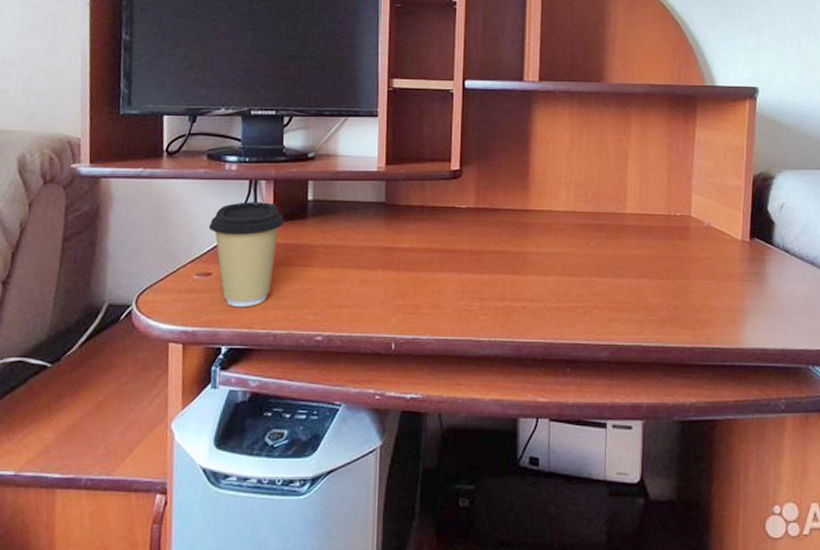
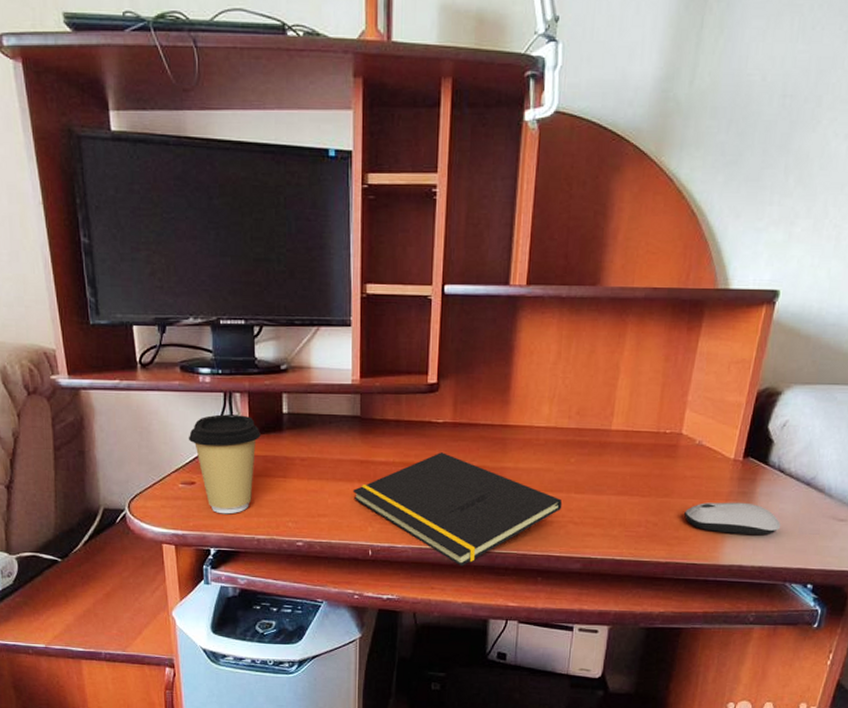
notepad: none [376,238,586,358] -> present [352,452,563,566]
computer mouse: none [703,283,795,317] -> present [684,502,781,536]

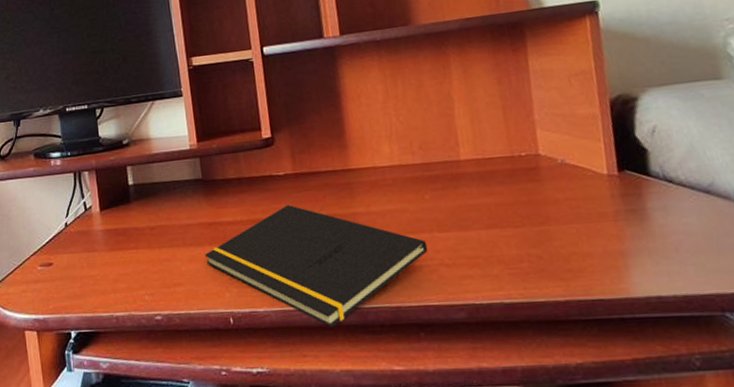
coffee cup: present [188,414,261,514] -> none [44,191,110,294]
computer mouse: present [684,502,781,536] -> none [570,221,693,259]

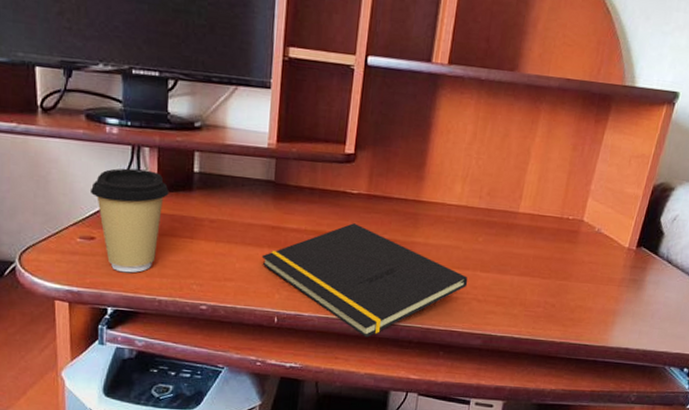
coffee cup: none [44,191,110,294] -> present [90,168,169,273]

